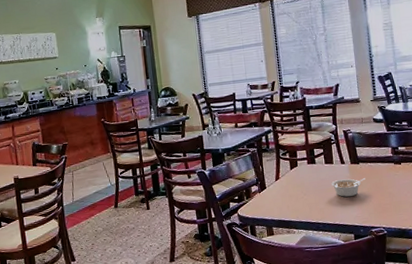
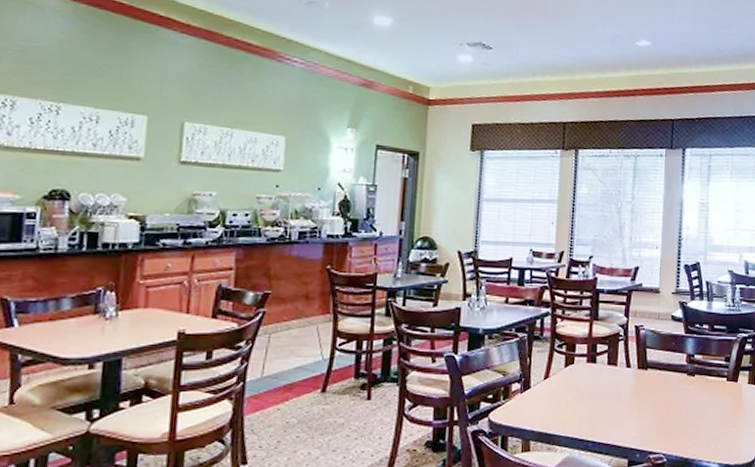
legume: present [331,178,365,197] -> none [610,387,652,411]

